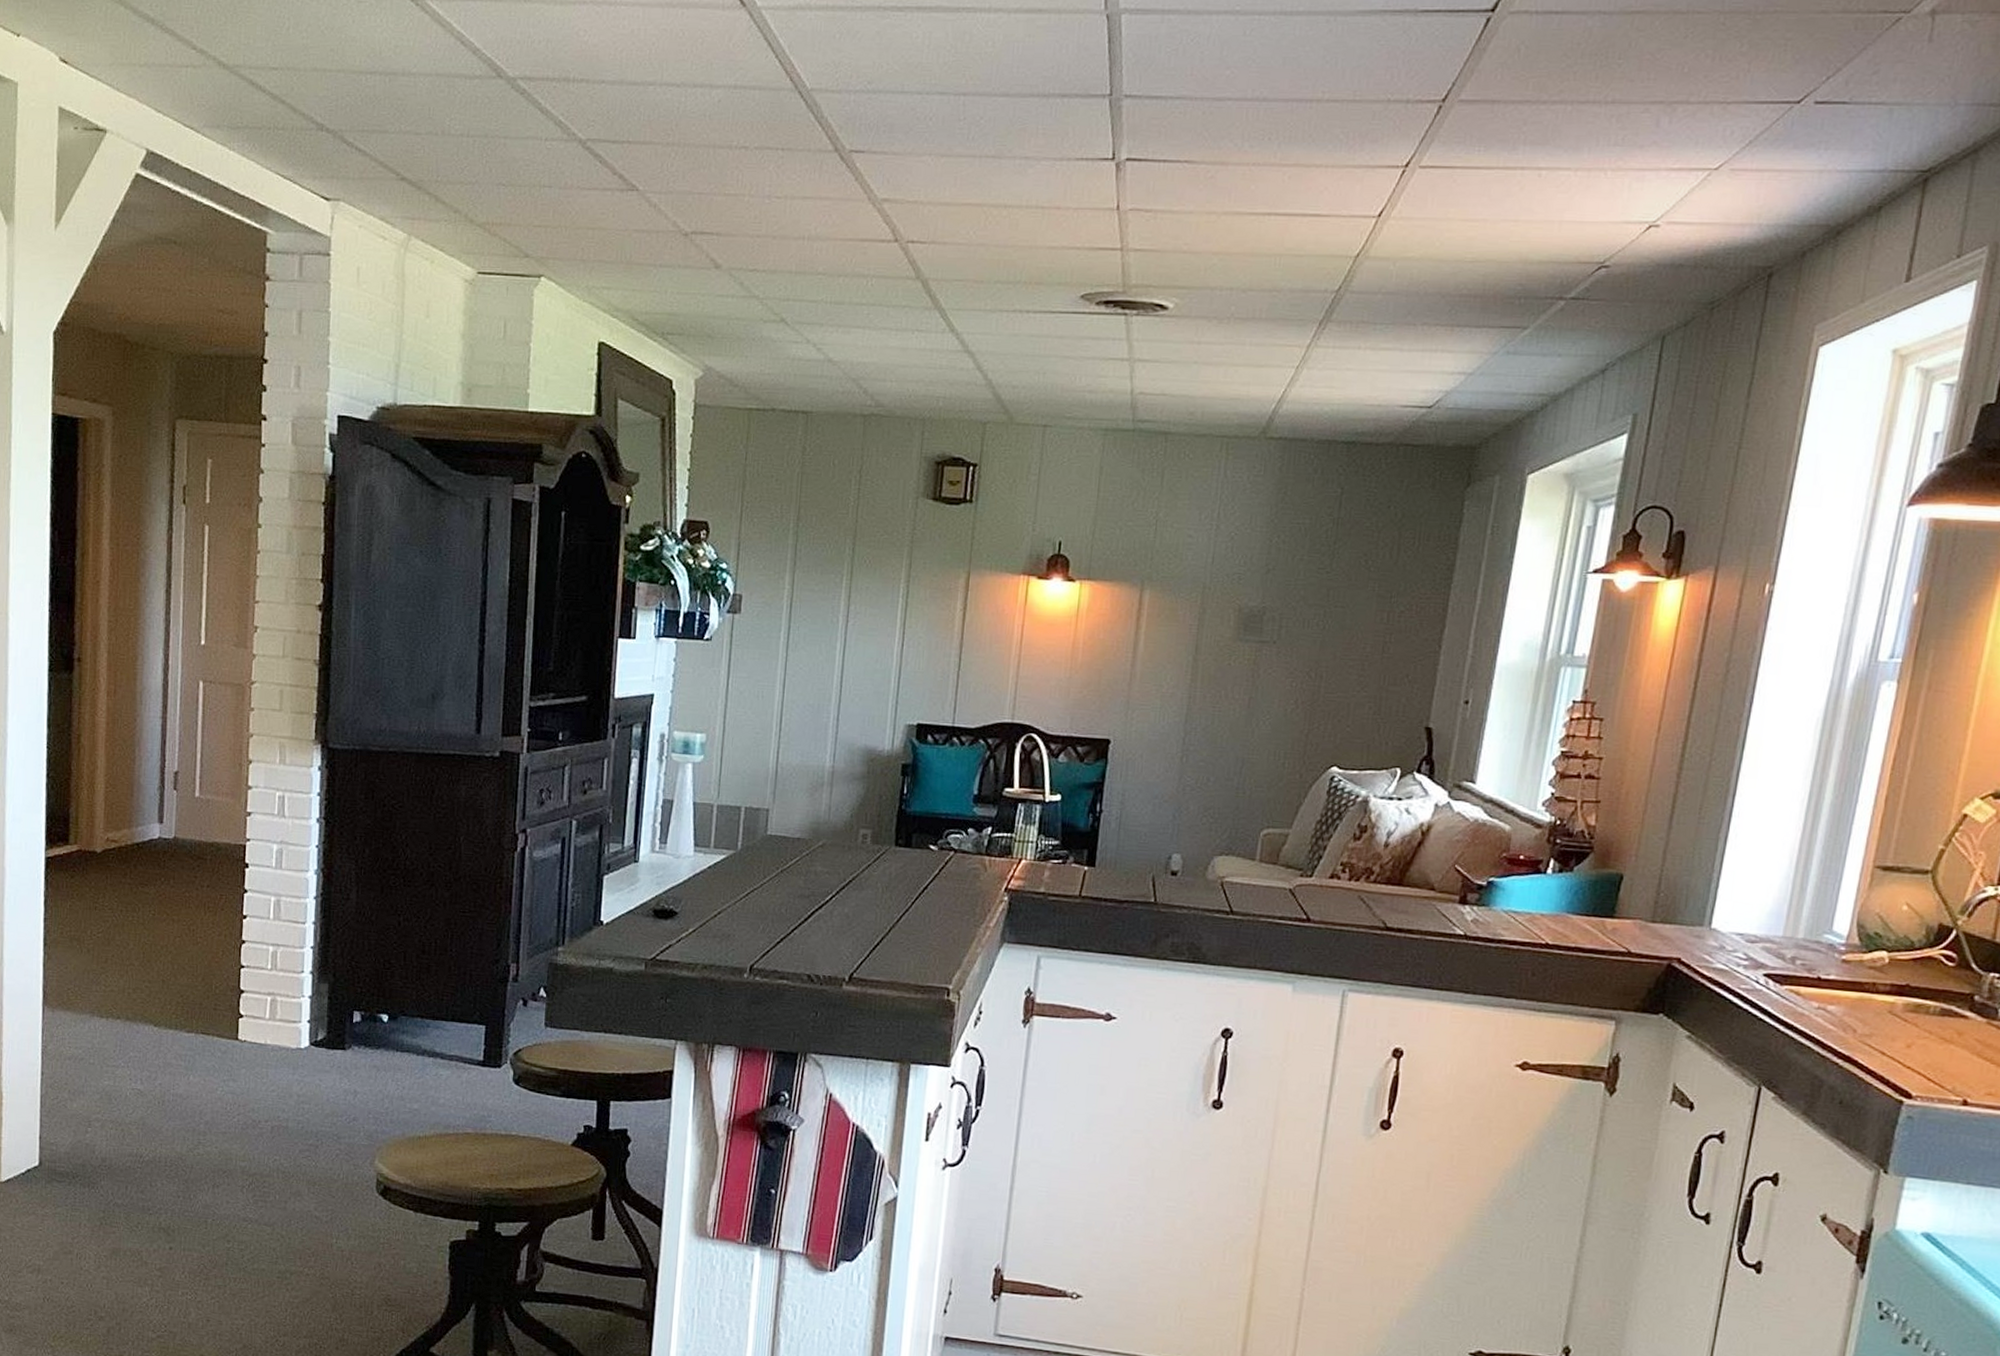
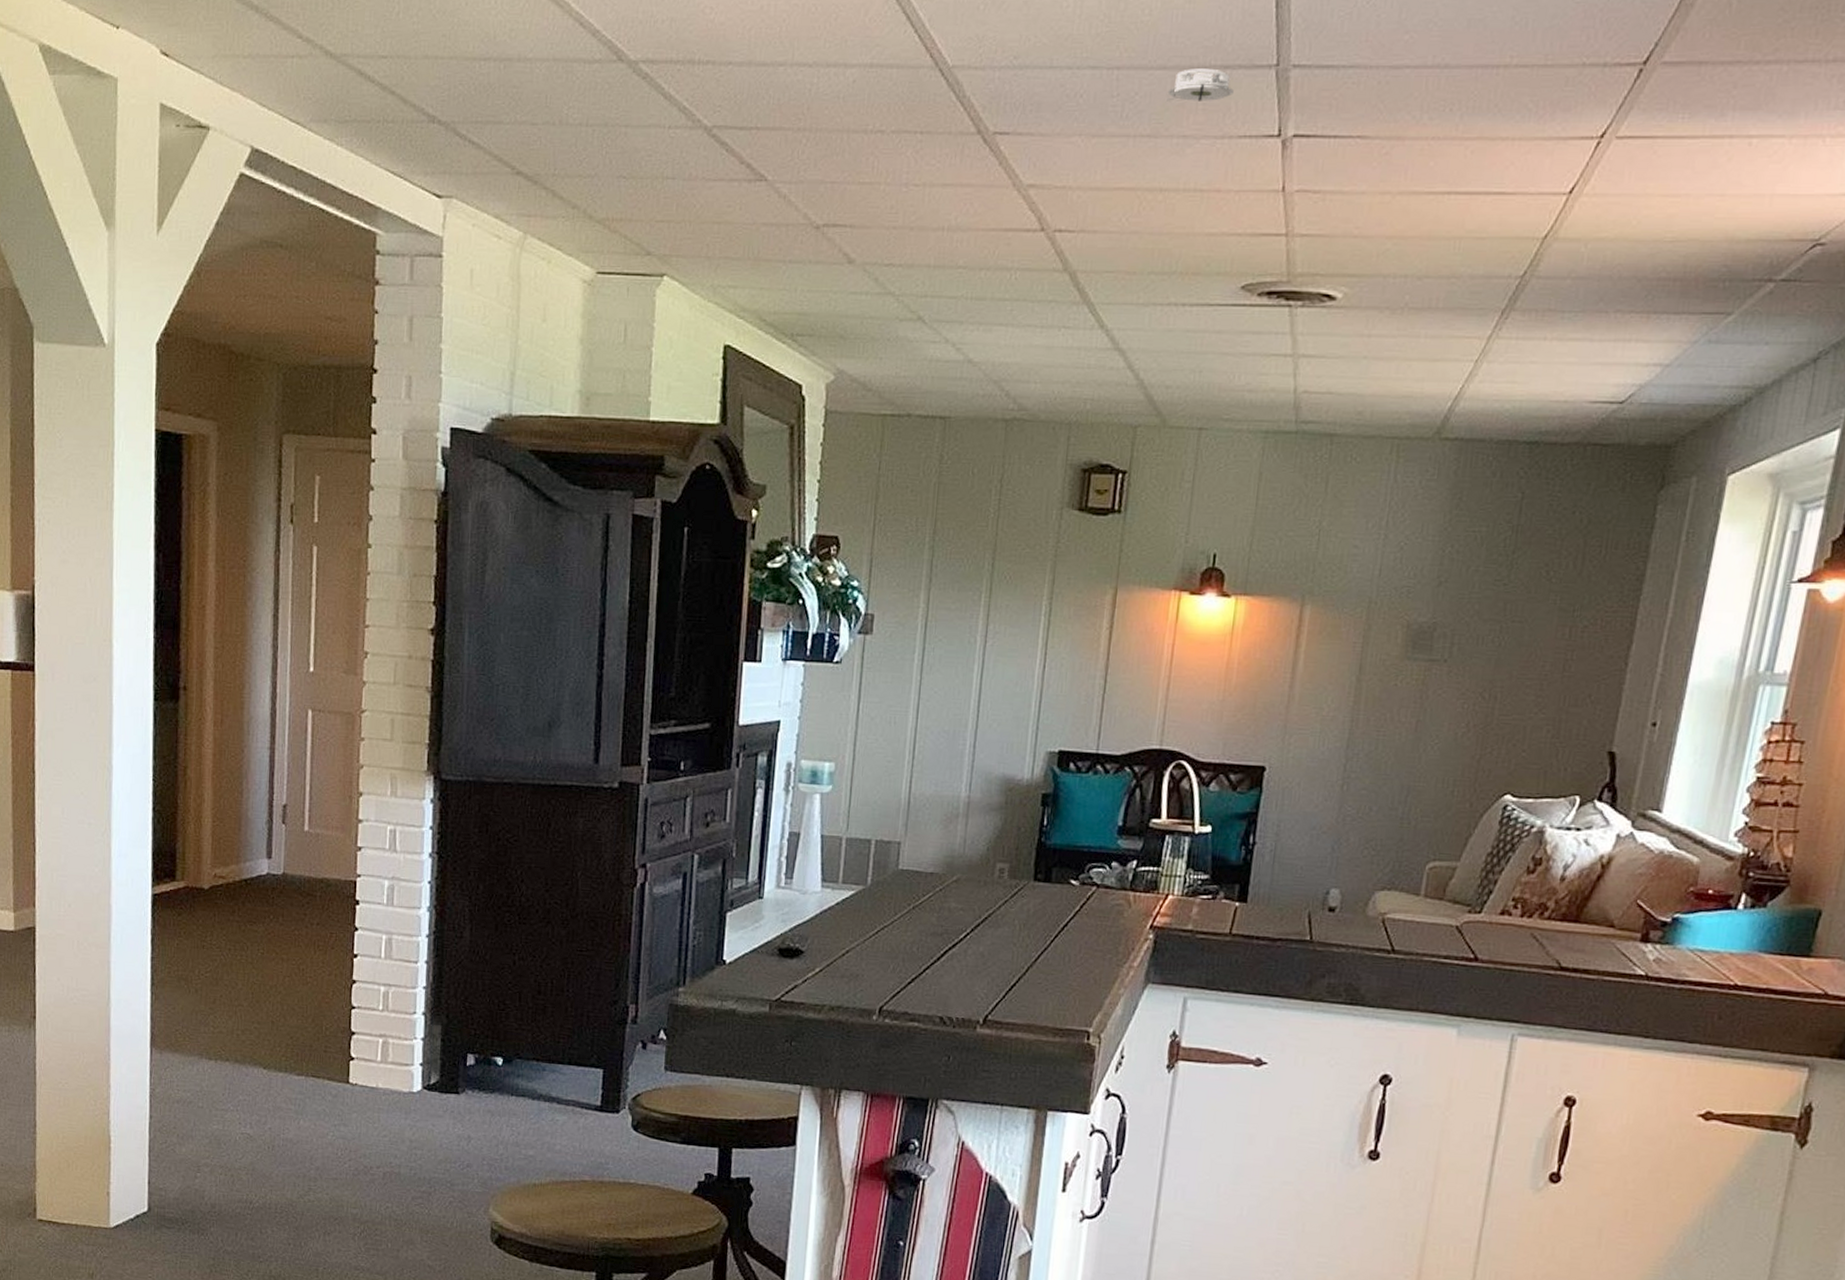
smoke detector: none [1009,96,1071,126] -> present [1167,68,1234,101]

